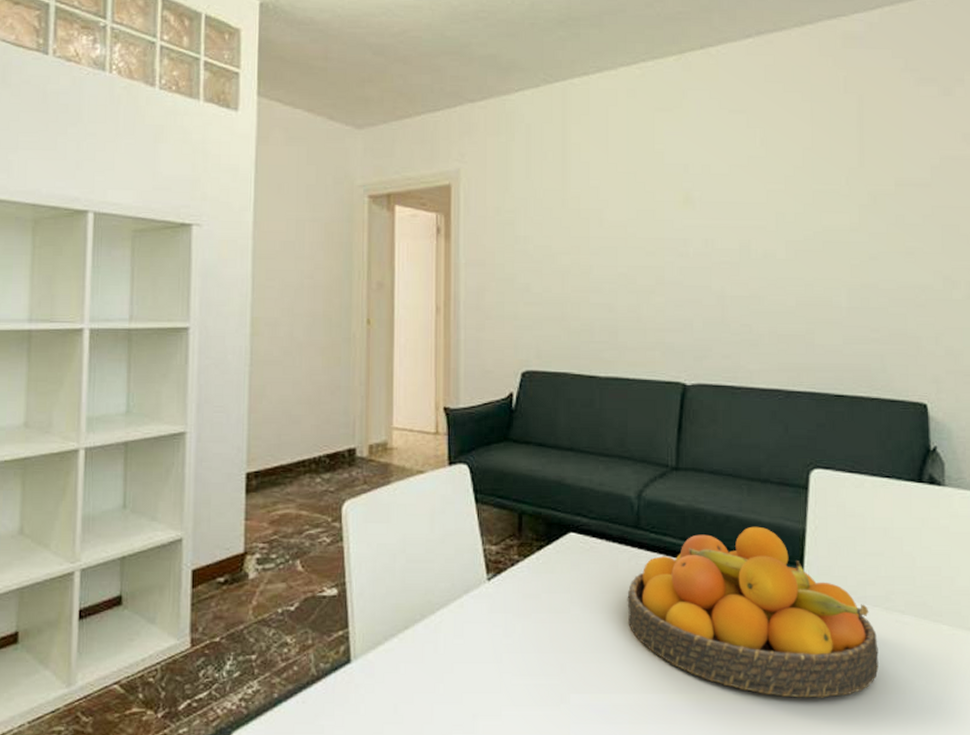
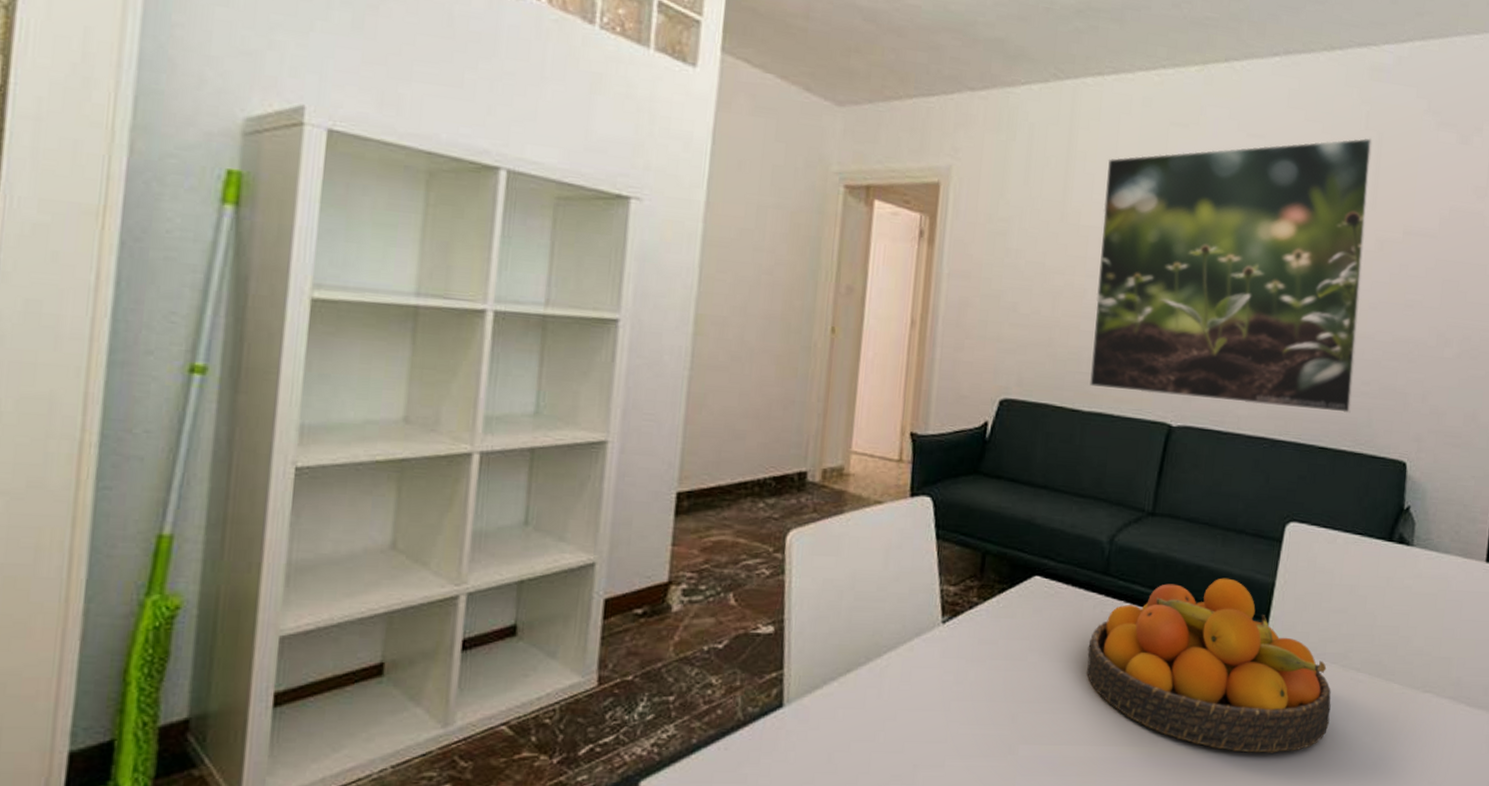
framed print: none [600,101,863,361] -> present [1090,137,1372,414]

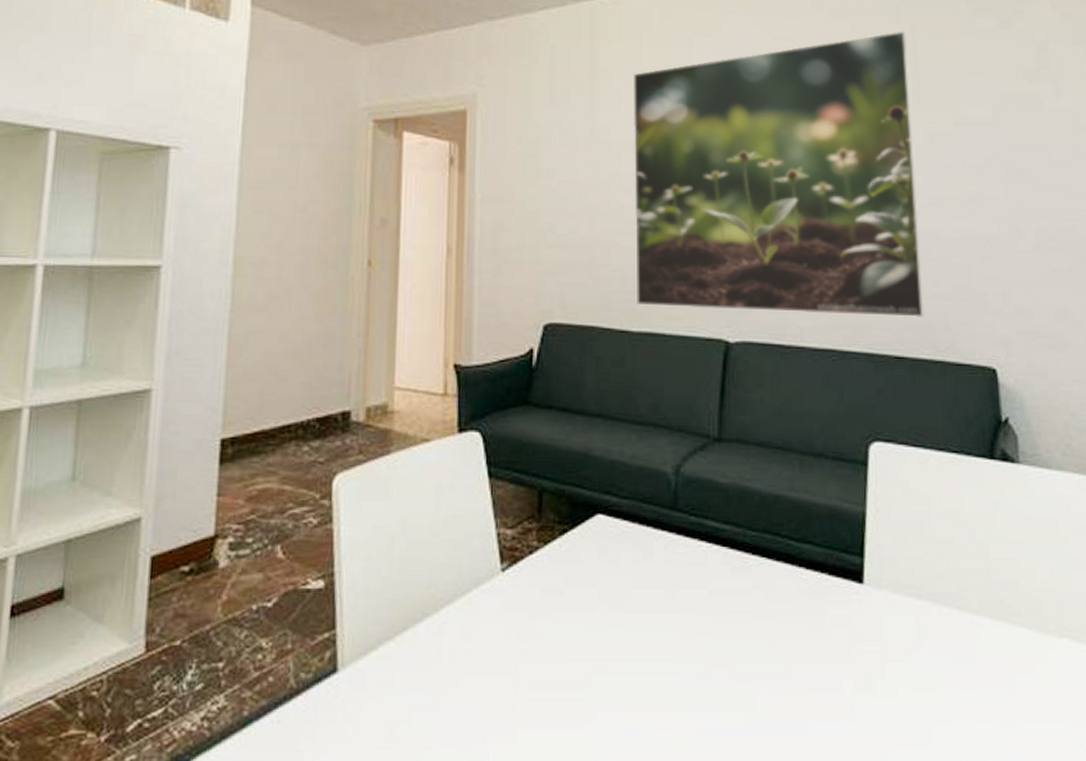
fruit bowl: present [1087,578,1331,753] -> none [663,508,952,716]

